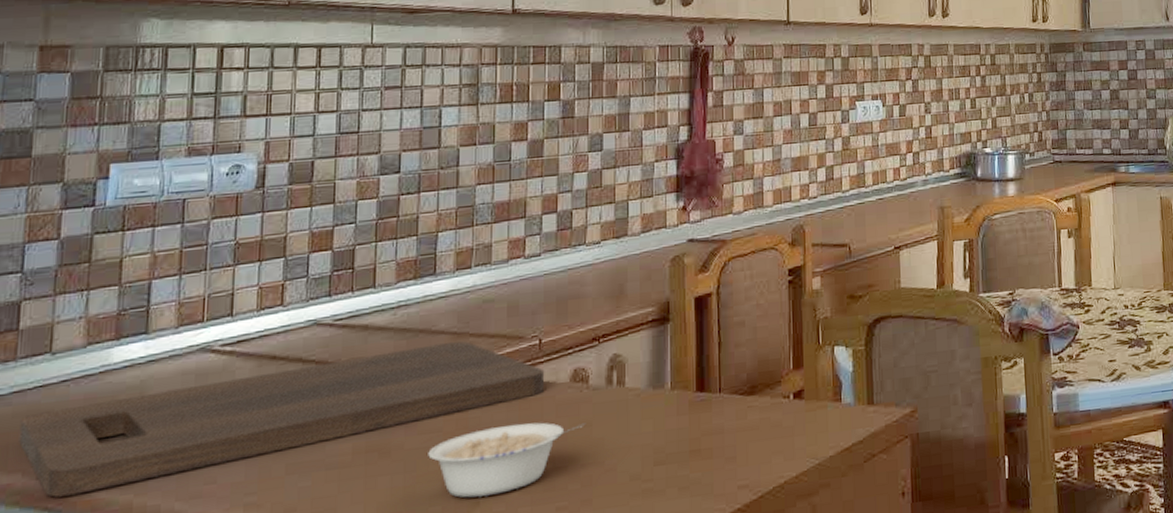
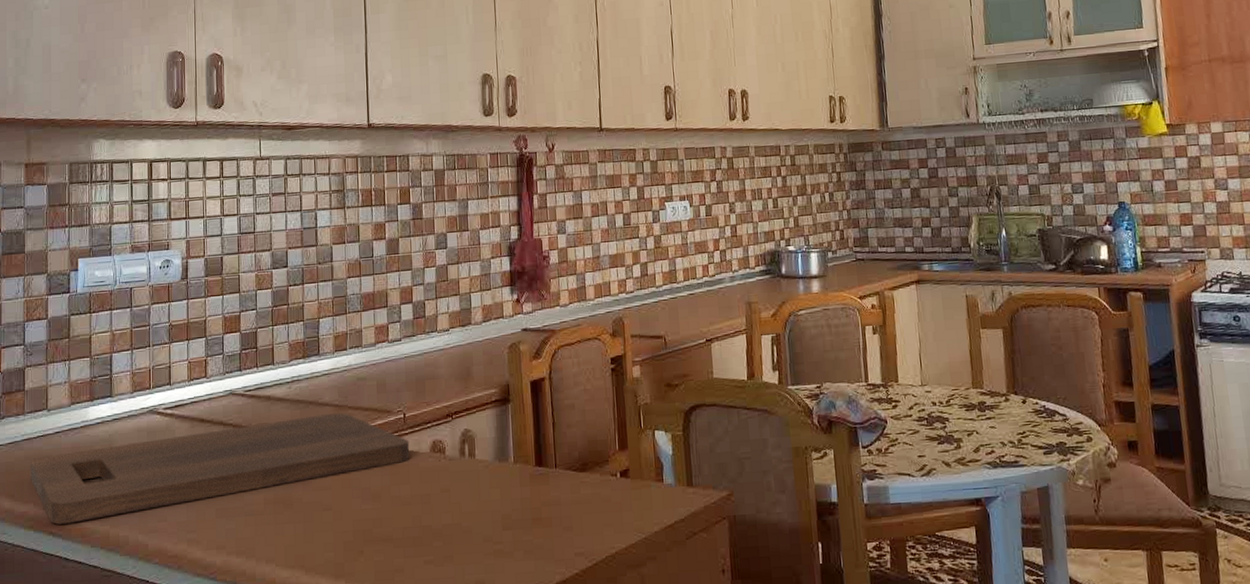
legume: present [428,422,586,498] -> none [321,486,445,547]

